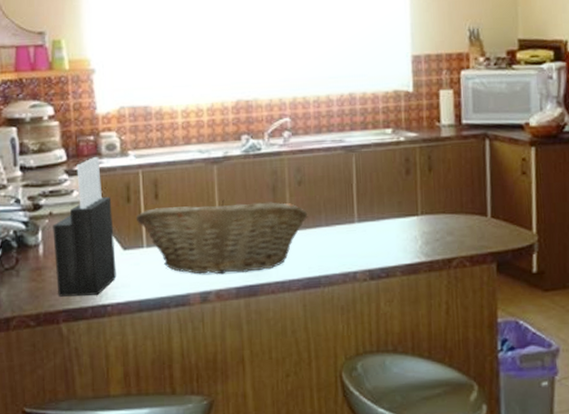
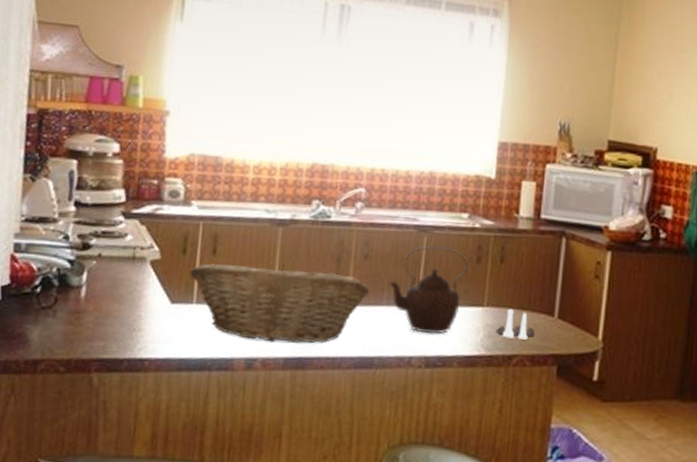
knife block: present [53,157,117,297] -> none [94,202,166,347]
teapot: none [324,163,398,248] -> present [388,245,468,334]
salt and pepper shaker set: none [433,214,472,243] -> present [496,308,536,340]

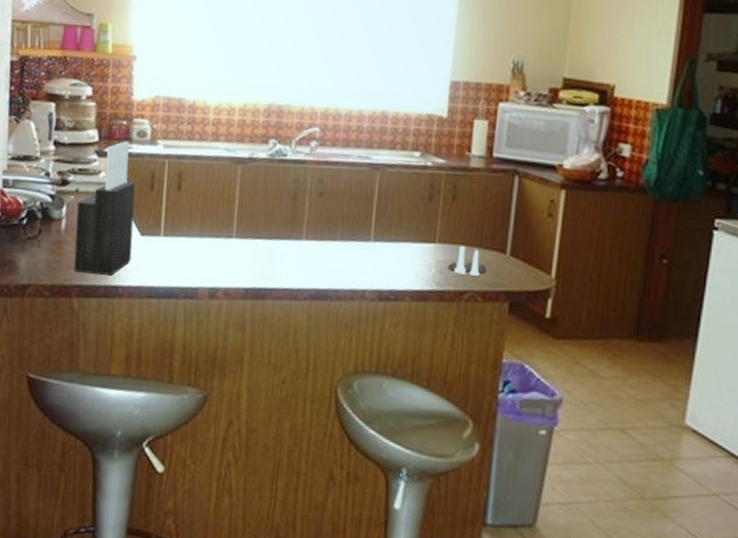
knife block: none [94,202,166,347] -> present [74,142,136,275]
fruit basket: present [189,263,370,343] -> none [156,199,325,275]
teapot: present [388,245,468,334] -> none [342,183,420,269]

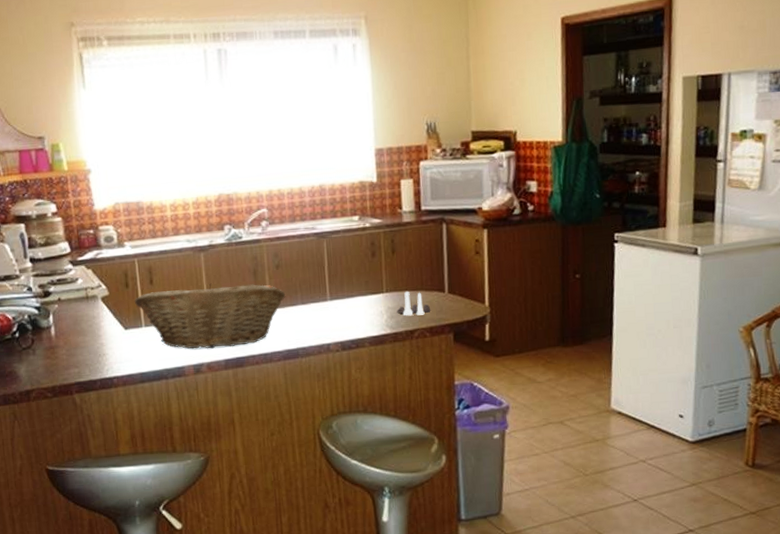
knife block: present [74,142,136,275] -> none [62,248,120,371]
fruit basket: none [156,199,325,275] -> present [134,283,286,349]

